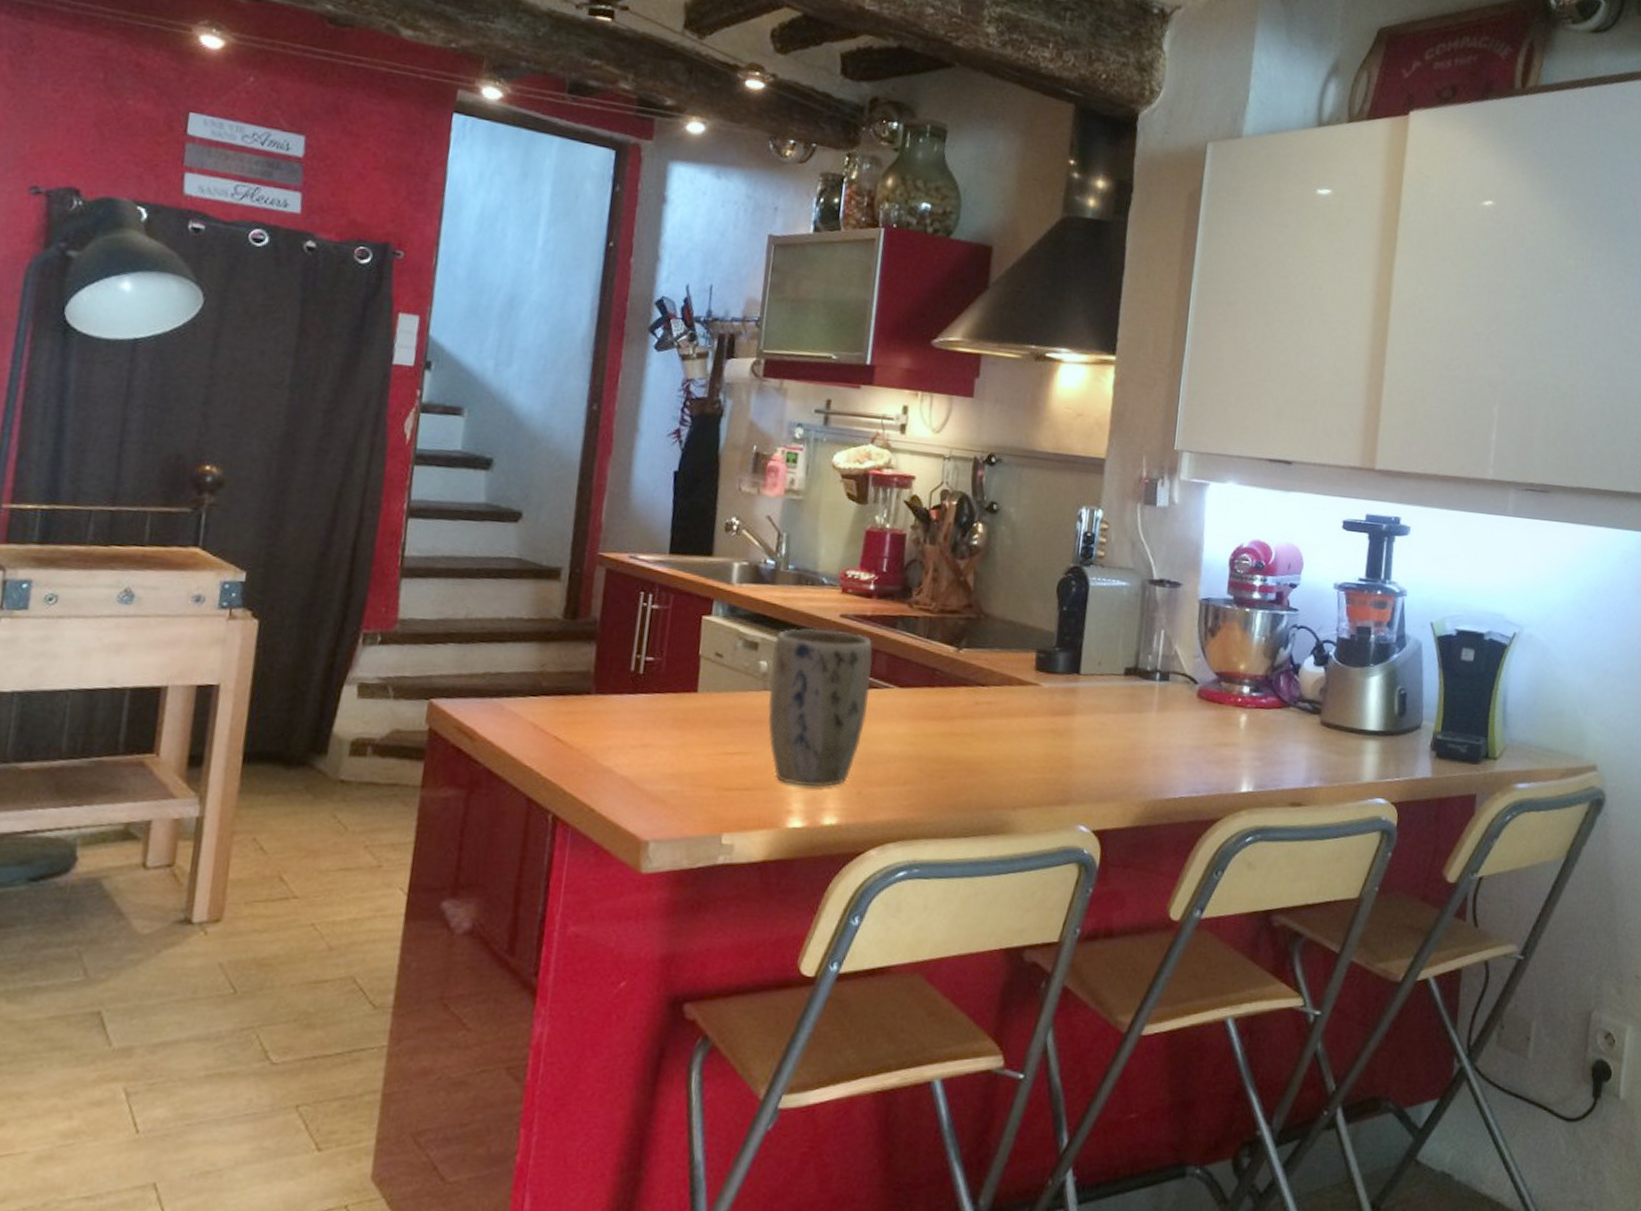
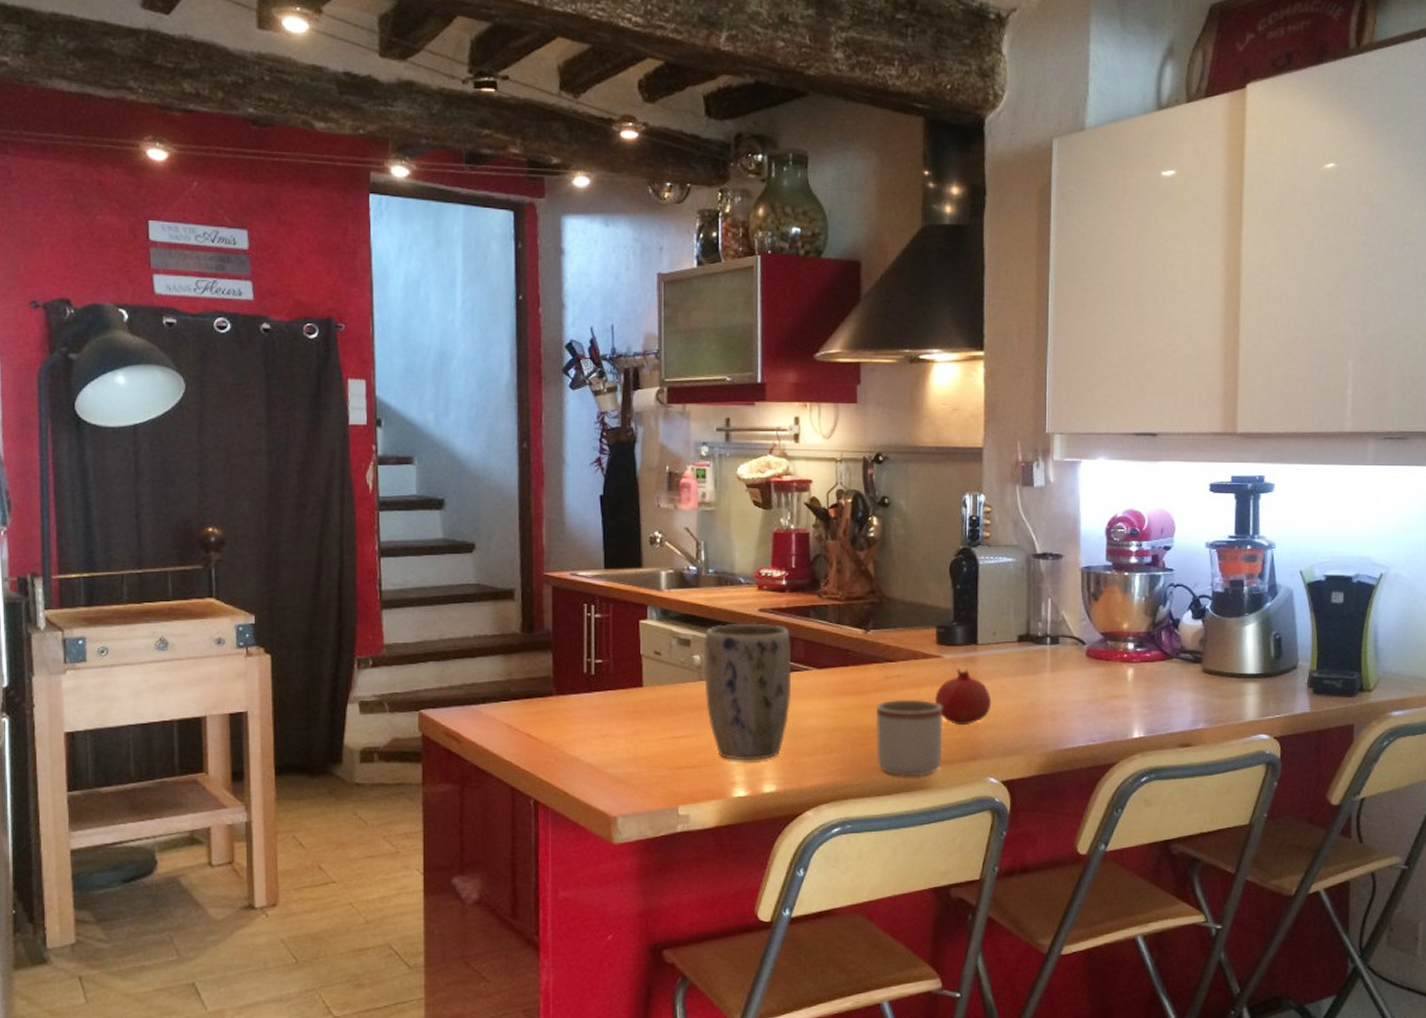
mug: none [955,729,1035,818] -> present [875,700,943,777]
fruit: none [1027,700,1090,765] -> present [935,669,992,726]

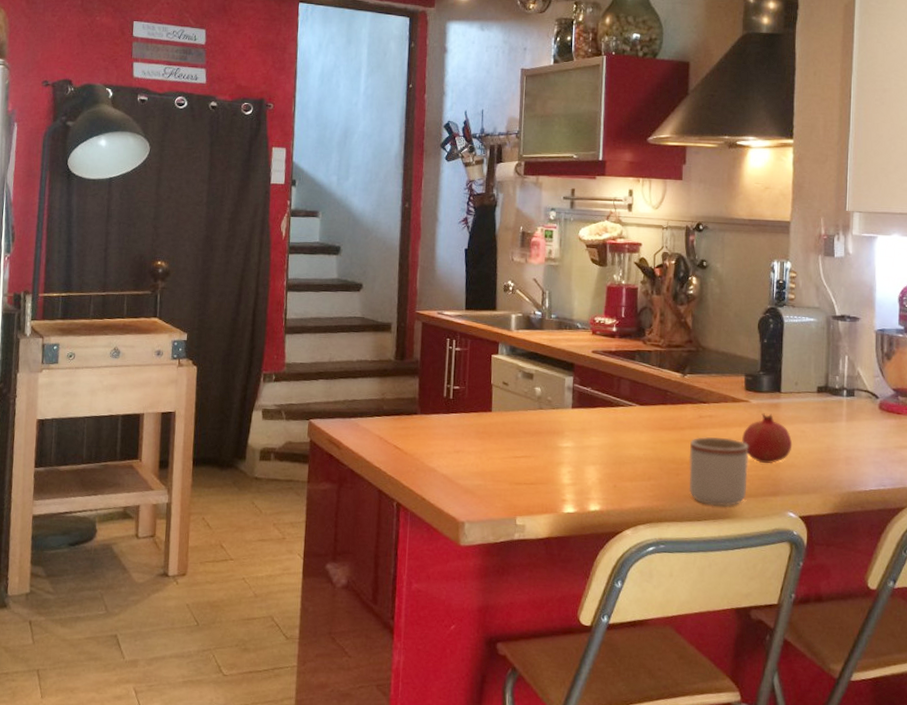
plant pot: present [704,623,792,761] -> none [543,362,619,483]

